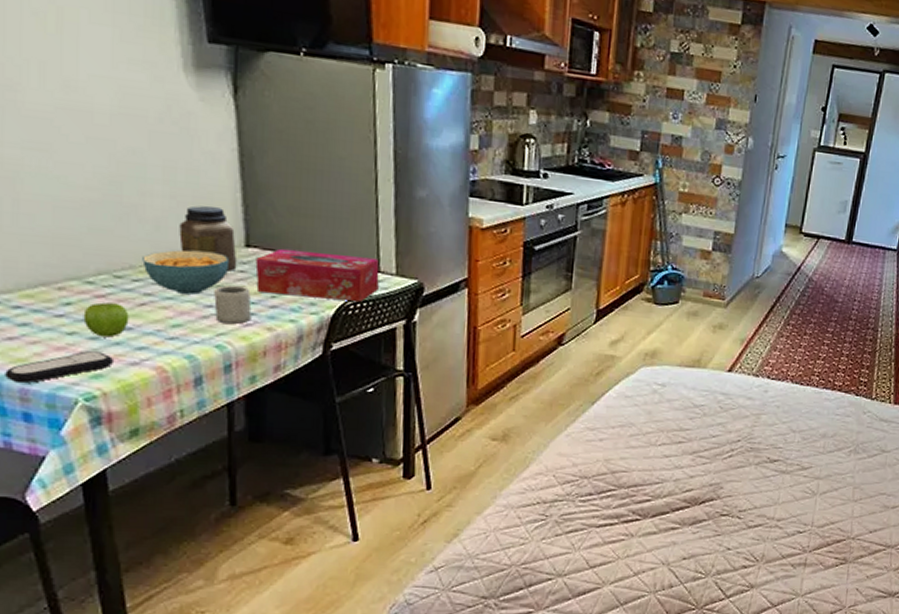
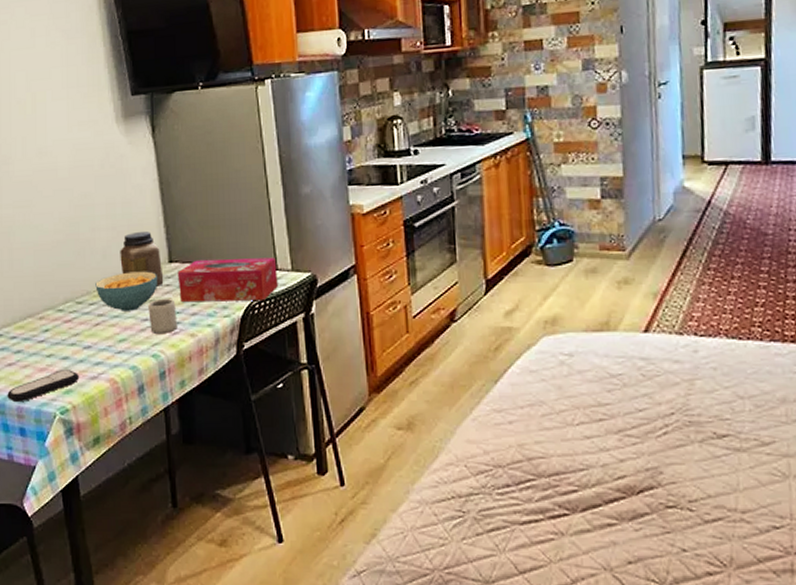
fruit: present [83,302,129,338] -> none [57,326,89,357]

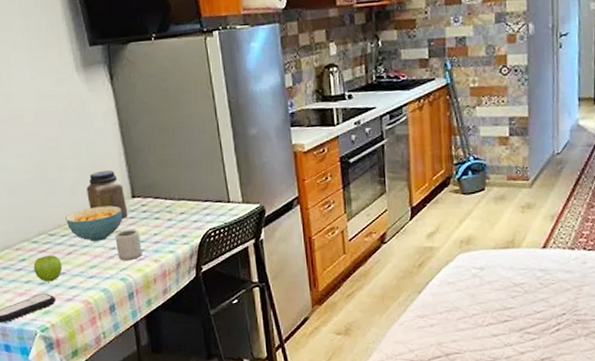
fruit: none [57,326,89,357] -> present [33,255,62,282]
tissue box: present [177,257,278,303] -> none [140,191,231,233]

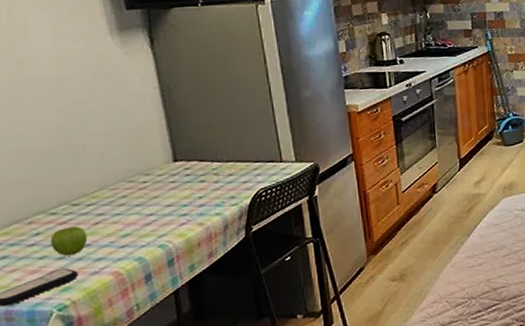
cereal bowl: present [65,205,123,241] -> none [93,170,163,209]
jar: present [86,170,128,219] -> none [119,134,169,184]
cup: present [115,229,143,260] -> none [153,193,185,226]

